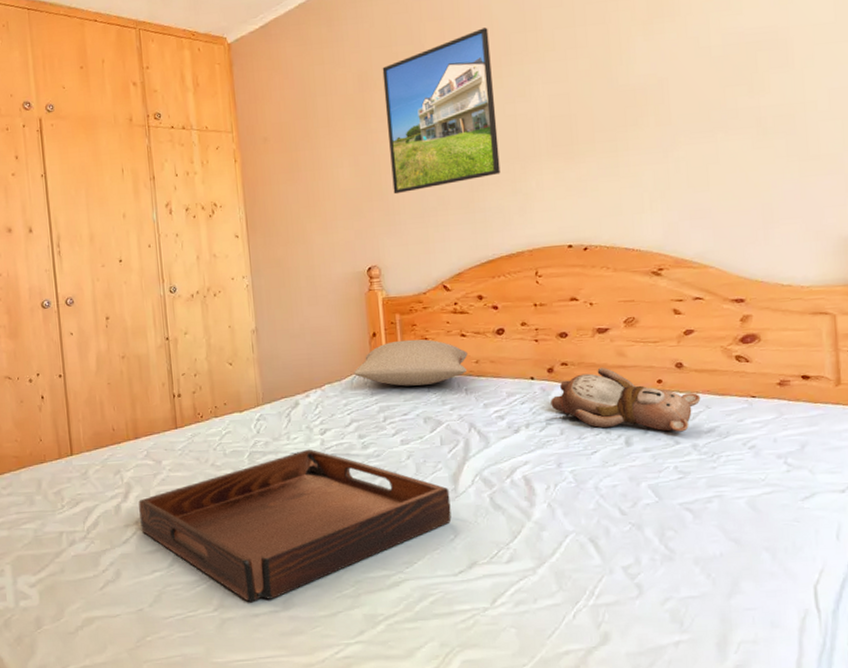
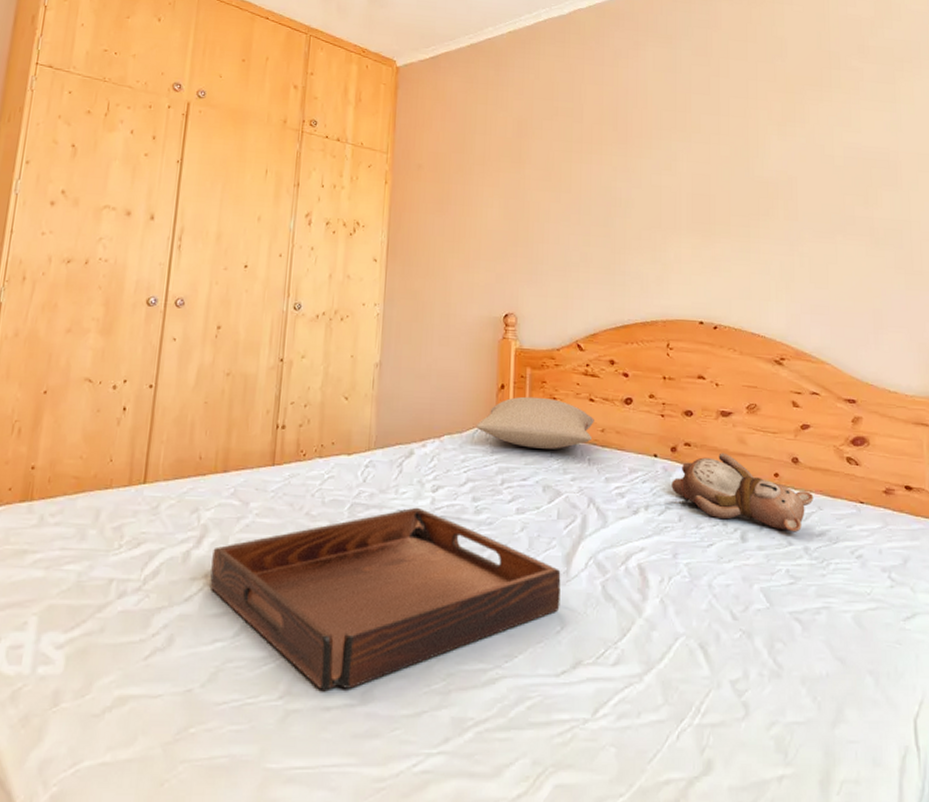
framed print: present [382,27,501,194] -> none [539,100,643,244]

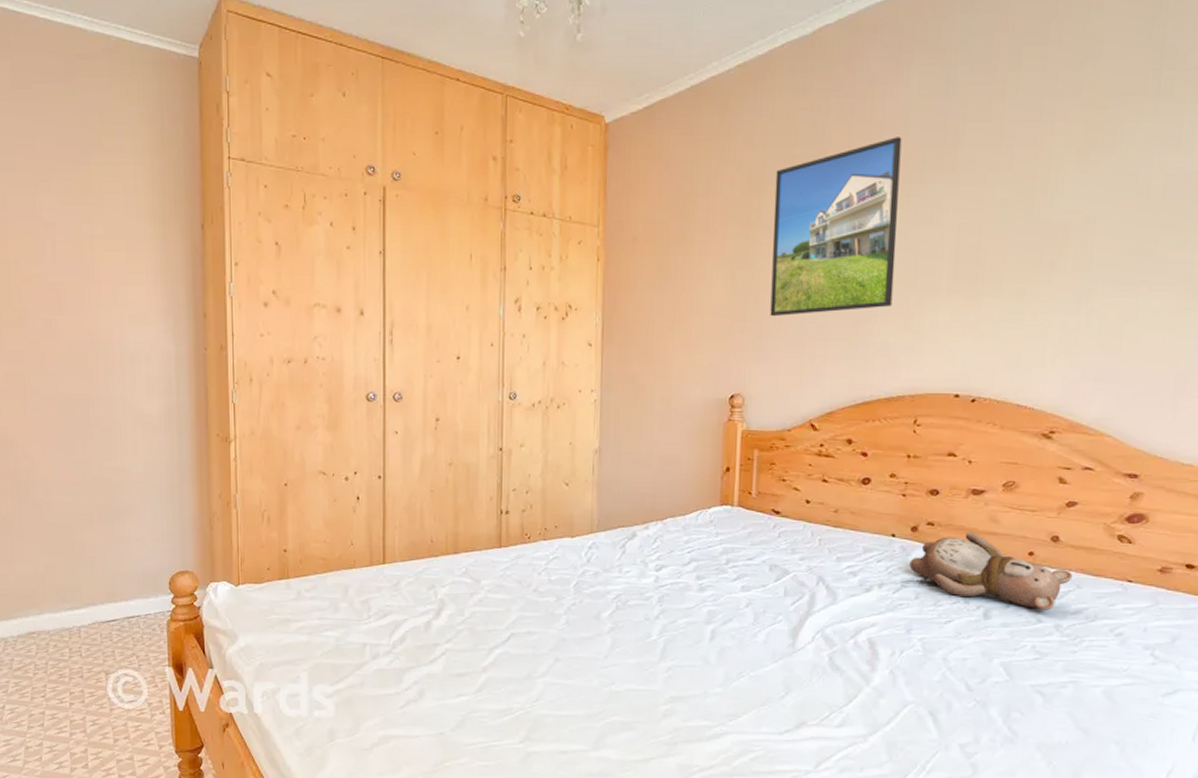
serving tray: present [209,507,561,690] -> none [451,584,787,738]
pillow: present [475,396,594,449] -> none [699,478,827,530]
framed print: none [539,100,643,244] -> present [770,137,902,317]

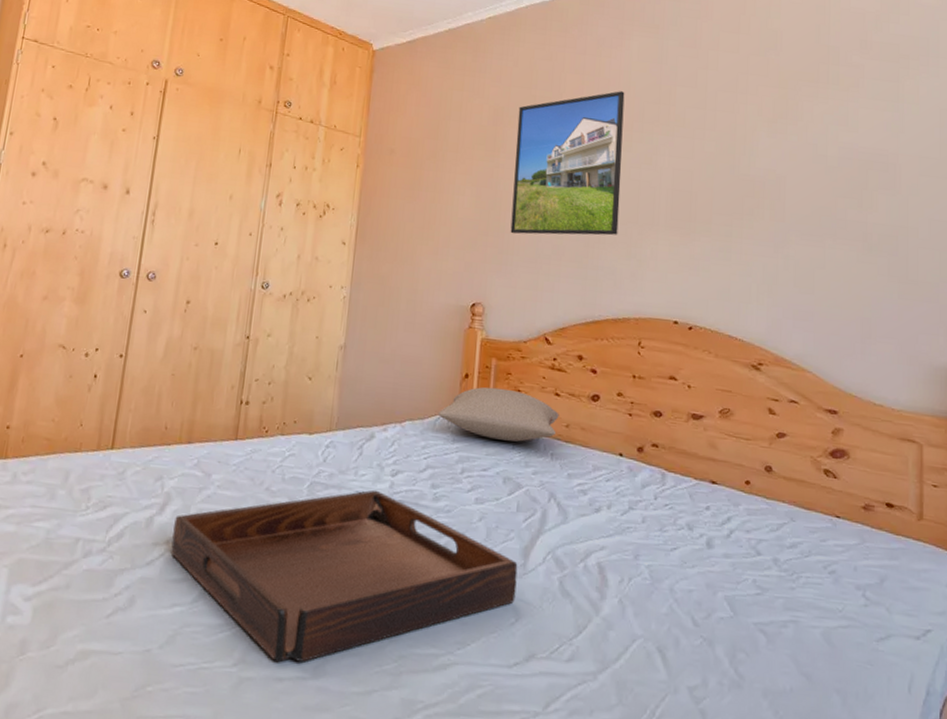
serving tray: none [451,584,787,738] -> present [170,489,518,662]
pillow: none [699,478,827,530] -> present [437,387,559,442]
teddy bear: present [909,531,1073,610] -> none [636,456,786,543]

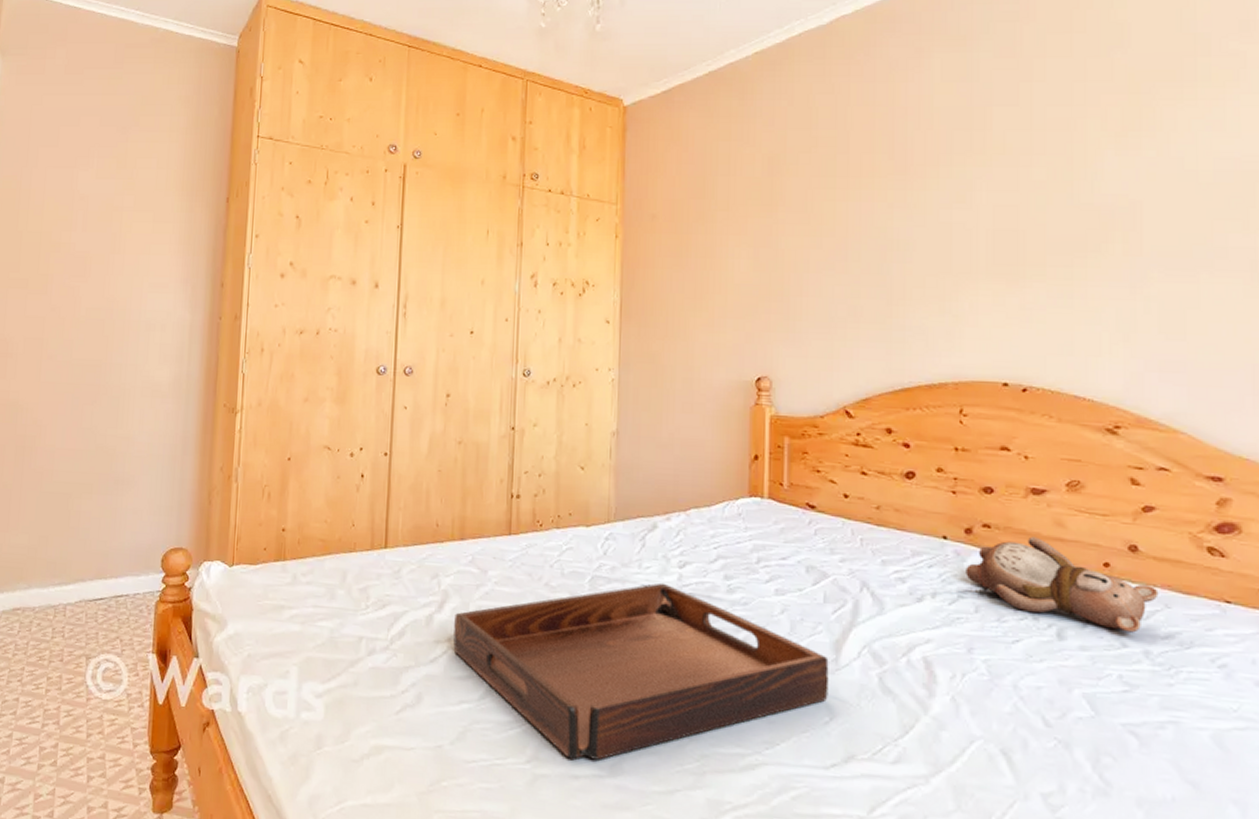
pillow: present [437,387,559,442] -> none [726,468,867,527]
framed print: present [510,91,625,236] -> none [796,120,928,297]
teddy bear: none [636,456,786,543] -> present [966,536,1159,633]

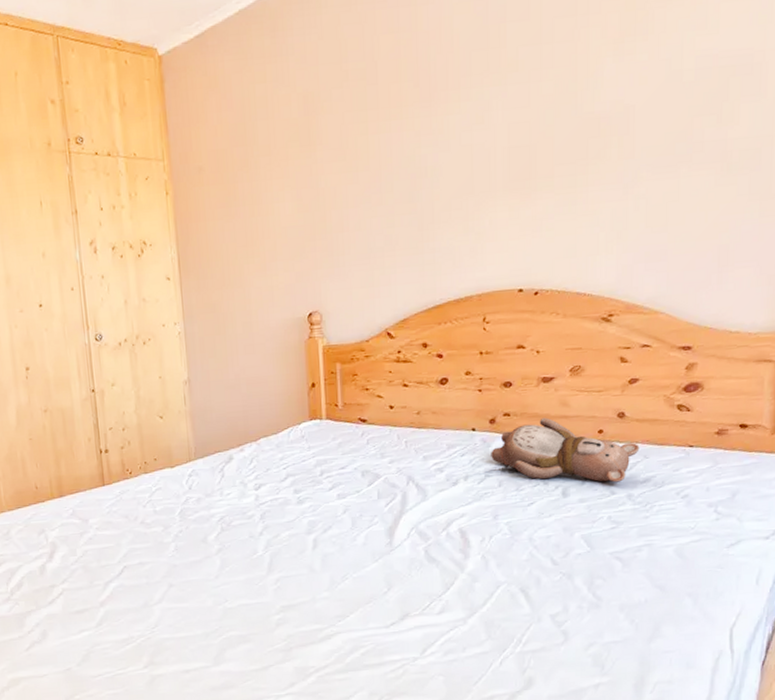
serving tray: present [453,582,829,760] -> none [65,504,386,658]

